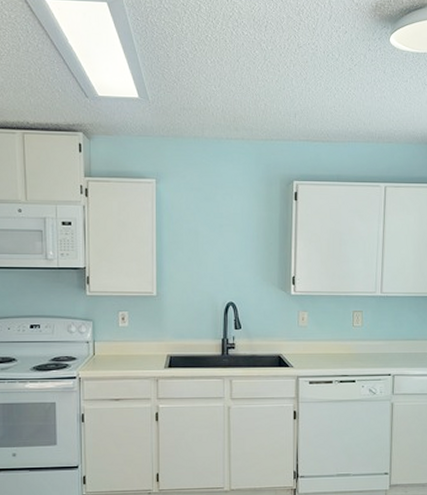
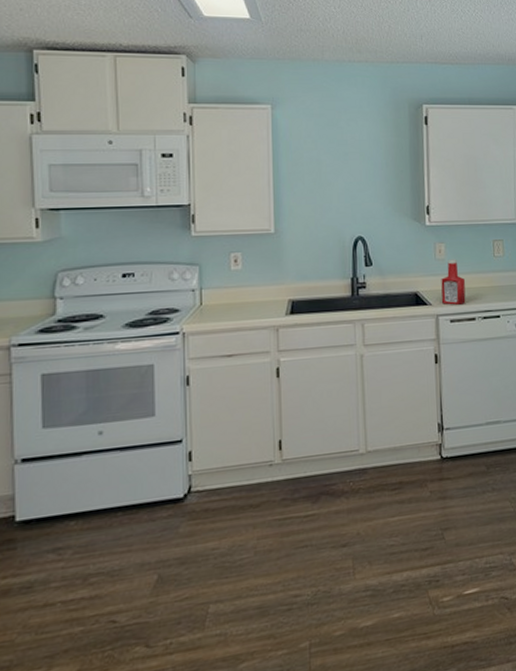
ketchup bottle: none [302,327,325,368] -> present [441,259,466,305]

